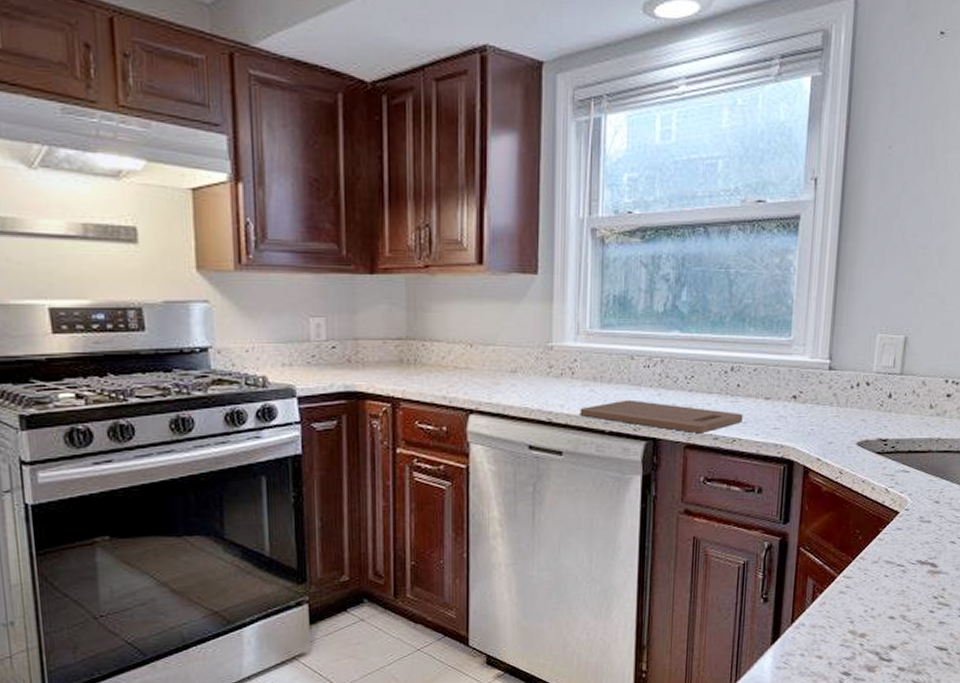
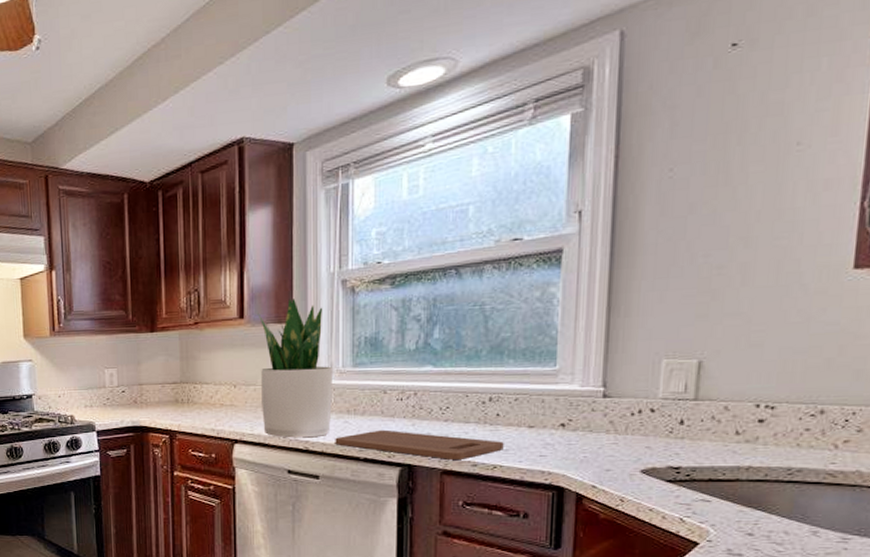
planter: none [499,246,579,408] -> present [258,299,332,438]

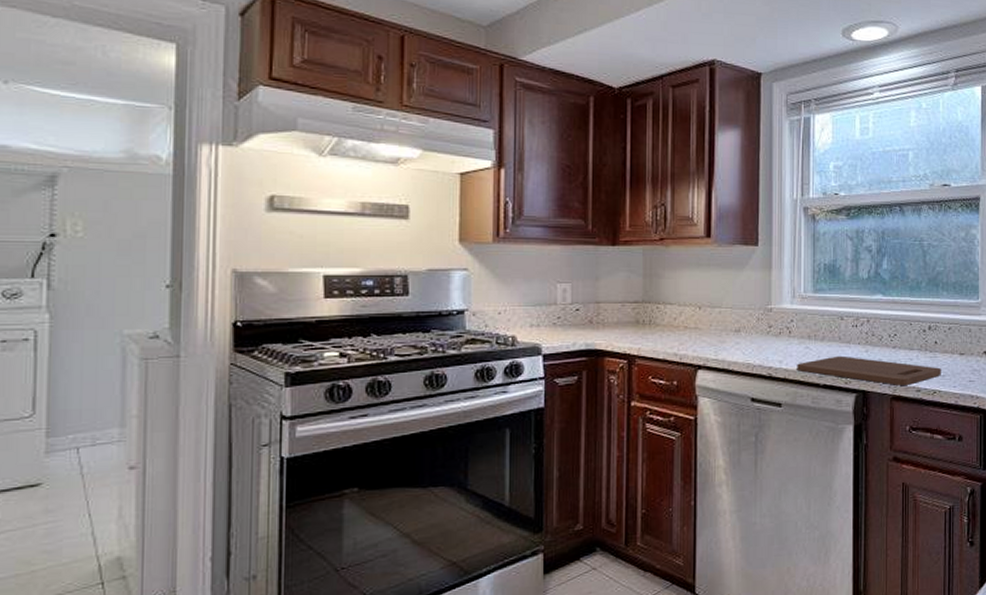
planter: present [258,299,332,438] -> none [724,222,795,364]

